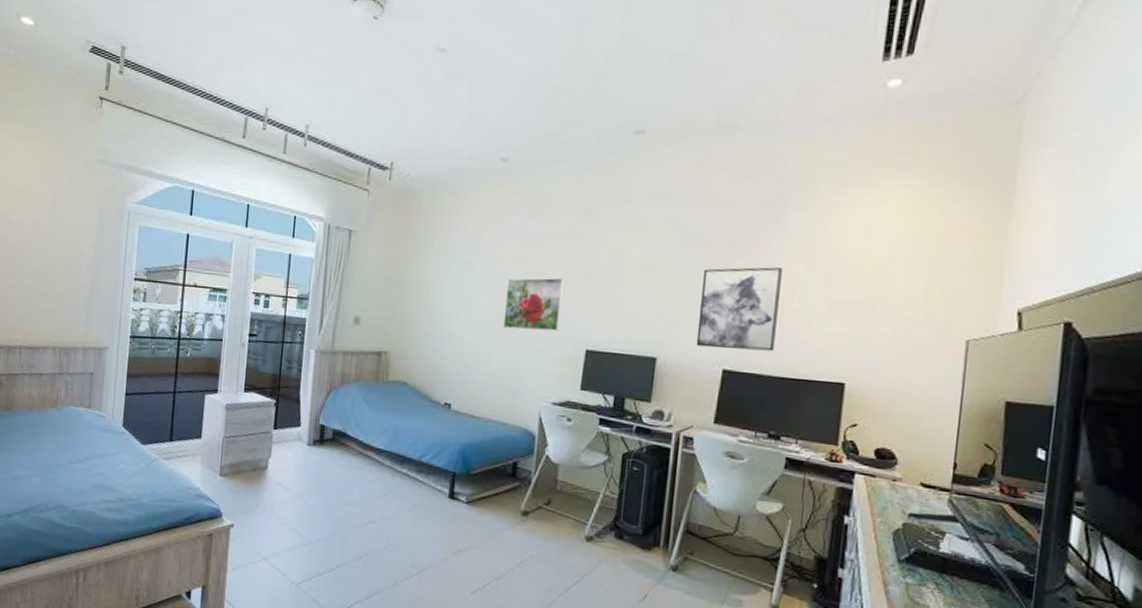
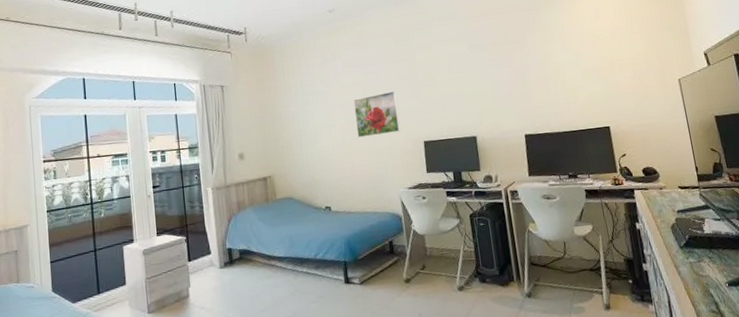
wall art: present [696,267,782,352] -> none [493,53,556,122]

